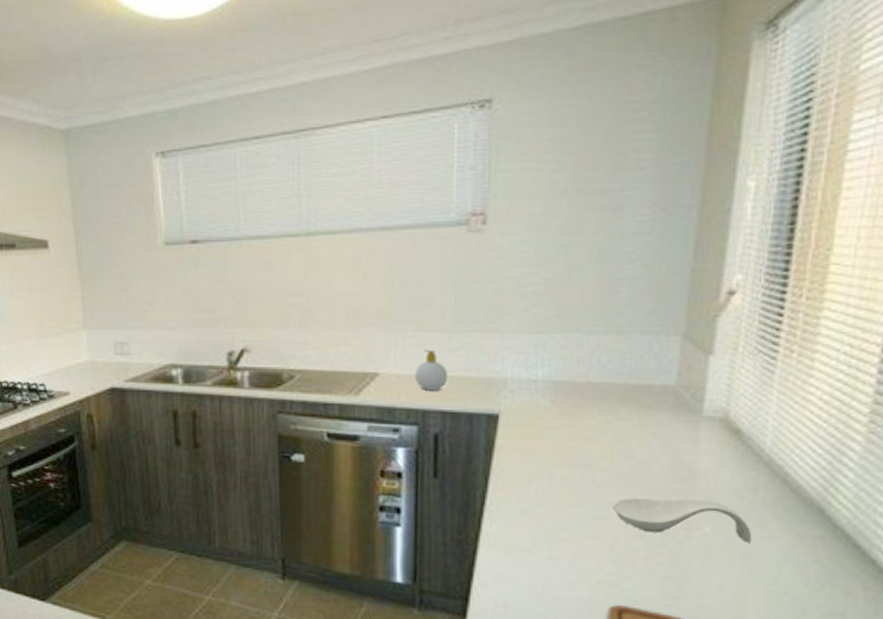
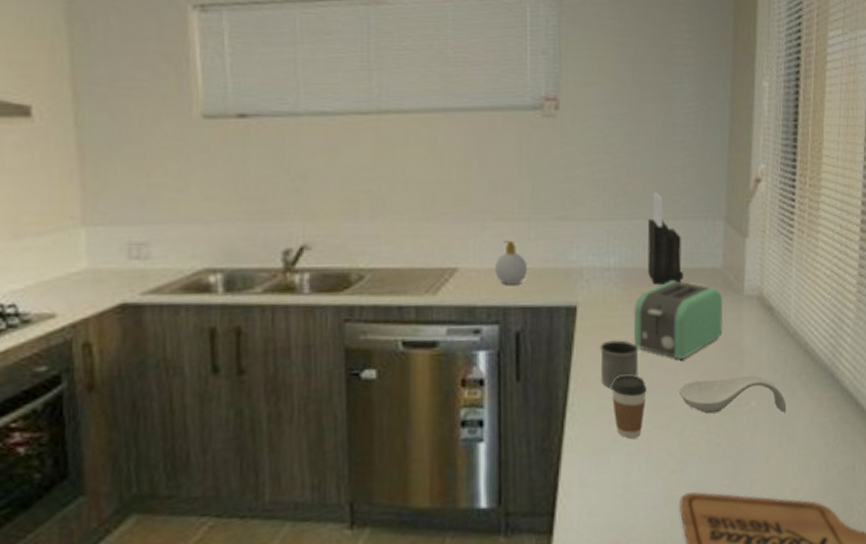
mug: none [522,449,567,496] -> present [600,340,639,389]
coffee cup: none [534,483,574,545] -> present [612,374,647,439]
toaster: none [561,396,675,475] -> present [633,281,723,359]
knife block: none [582,305,625,399] -> present [647,192,683,284]

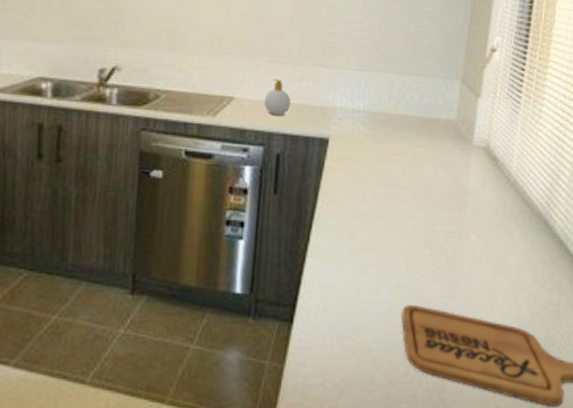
mug: present [600,340,639,389] -> none [343,170,378,210]
coffee cup: present [612,374,647,439] -> none [352,199,382,253]
toaster: present [633,281,723,359] -> none [374,126,454,193]
knife block: present [647,192,683,284] -> none [391,51,422,130]
spoon rest: present [678,375,787,414] -> none [409,212,503,248]

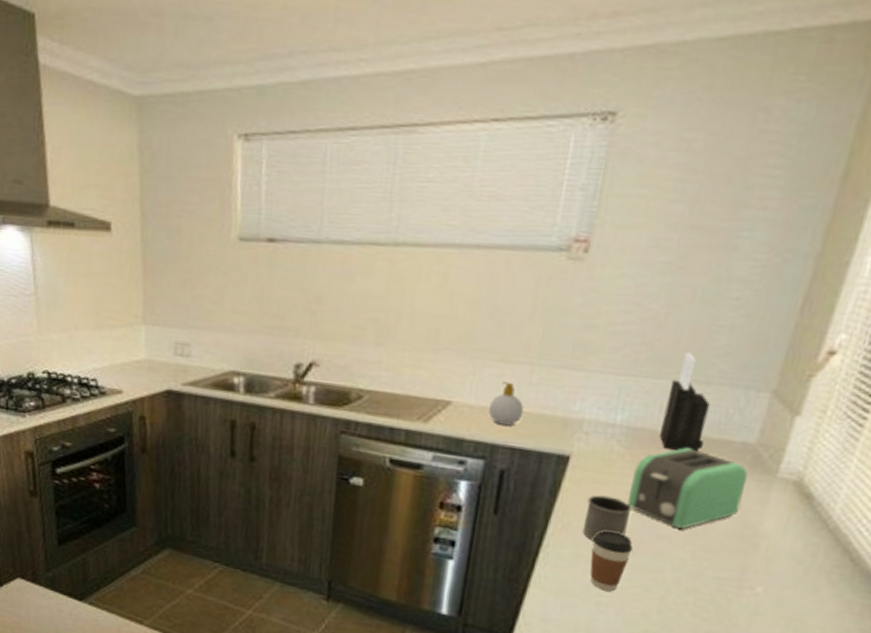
mug: none [343,170,378,210] -> present [582,495,632,541]
coffee cup: none [352,199,382,253] -> present [590,530,633,592]
toaster: none [374,126,454,193] -> present [627,448,748,529]
knife block: none [391,51,422,130] -> present [659,352,710,453]

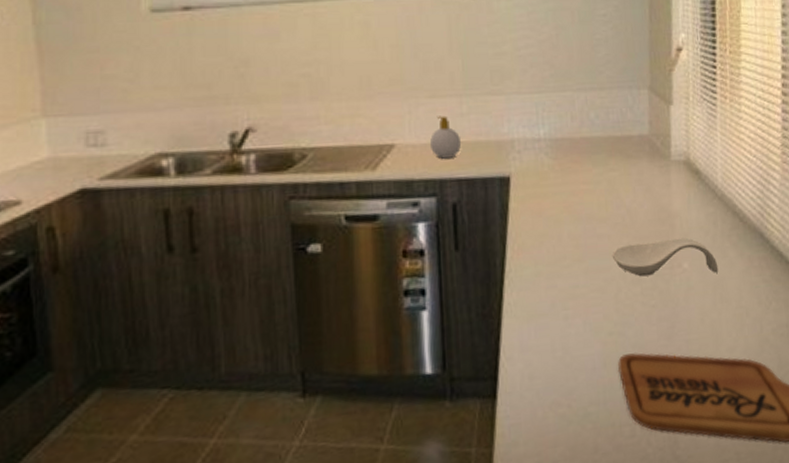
mug: present [582,495,632,541] -> none [534,208,572,256]
coffee cup: present [590,530,633,592] -> none [547,241,581,303]
toaster: present [627,448,748,529] -> none [565,149,652,225]
knife block: present [659,352,710,453] -> none [574,64,611,153]
spoon rest: none [669,552,803,607] -> present [612,237,719,277]

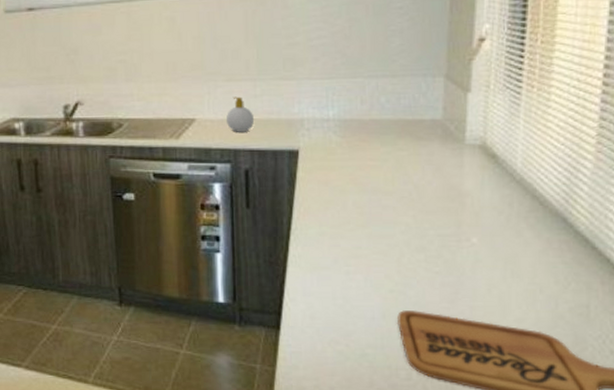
spoon rest: present [612,237,719,277] -> none [396,215,511,250]

